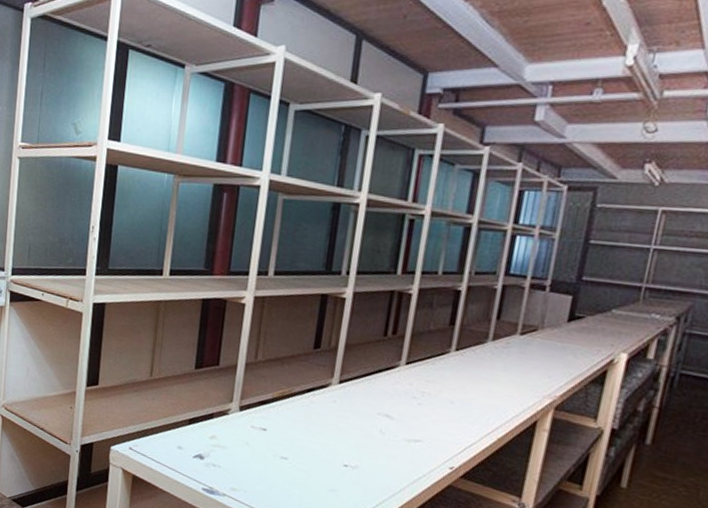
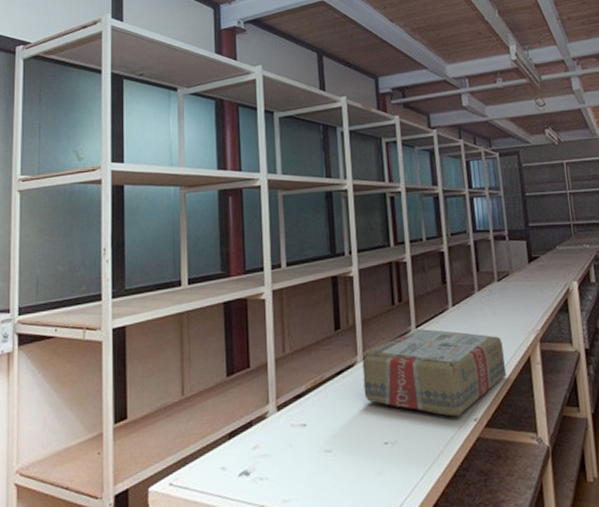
carton: none [332,365,507,460] -> present [362,329,507,417]

